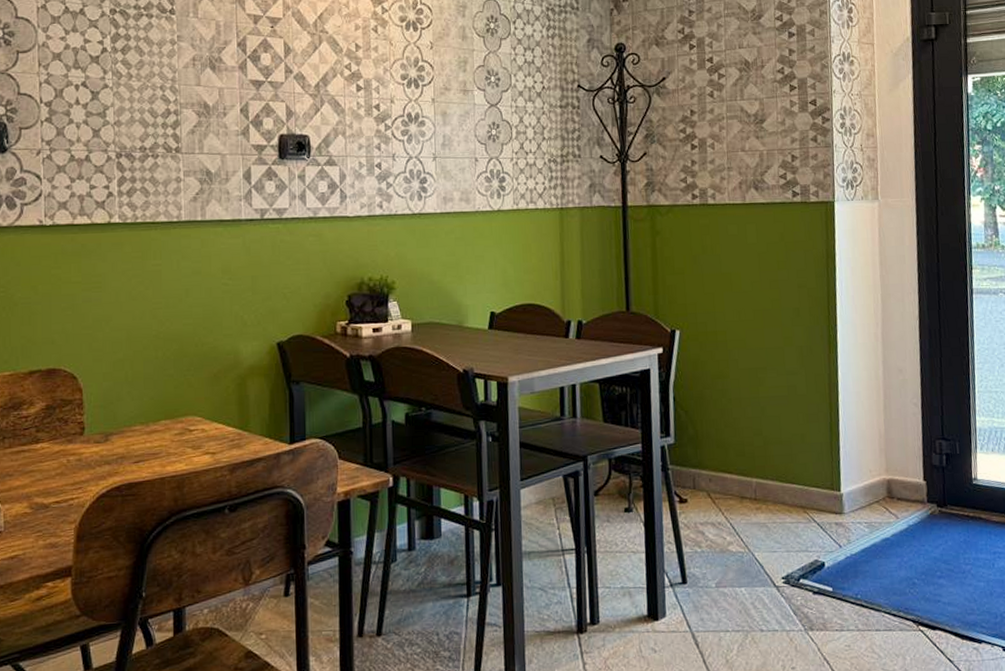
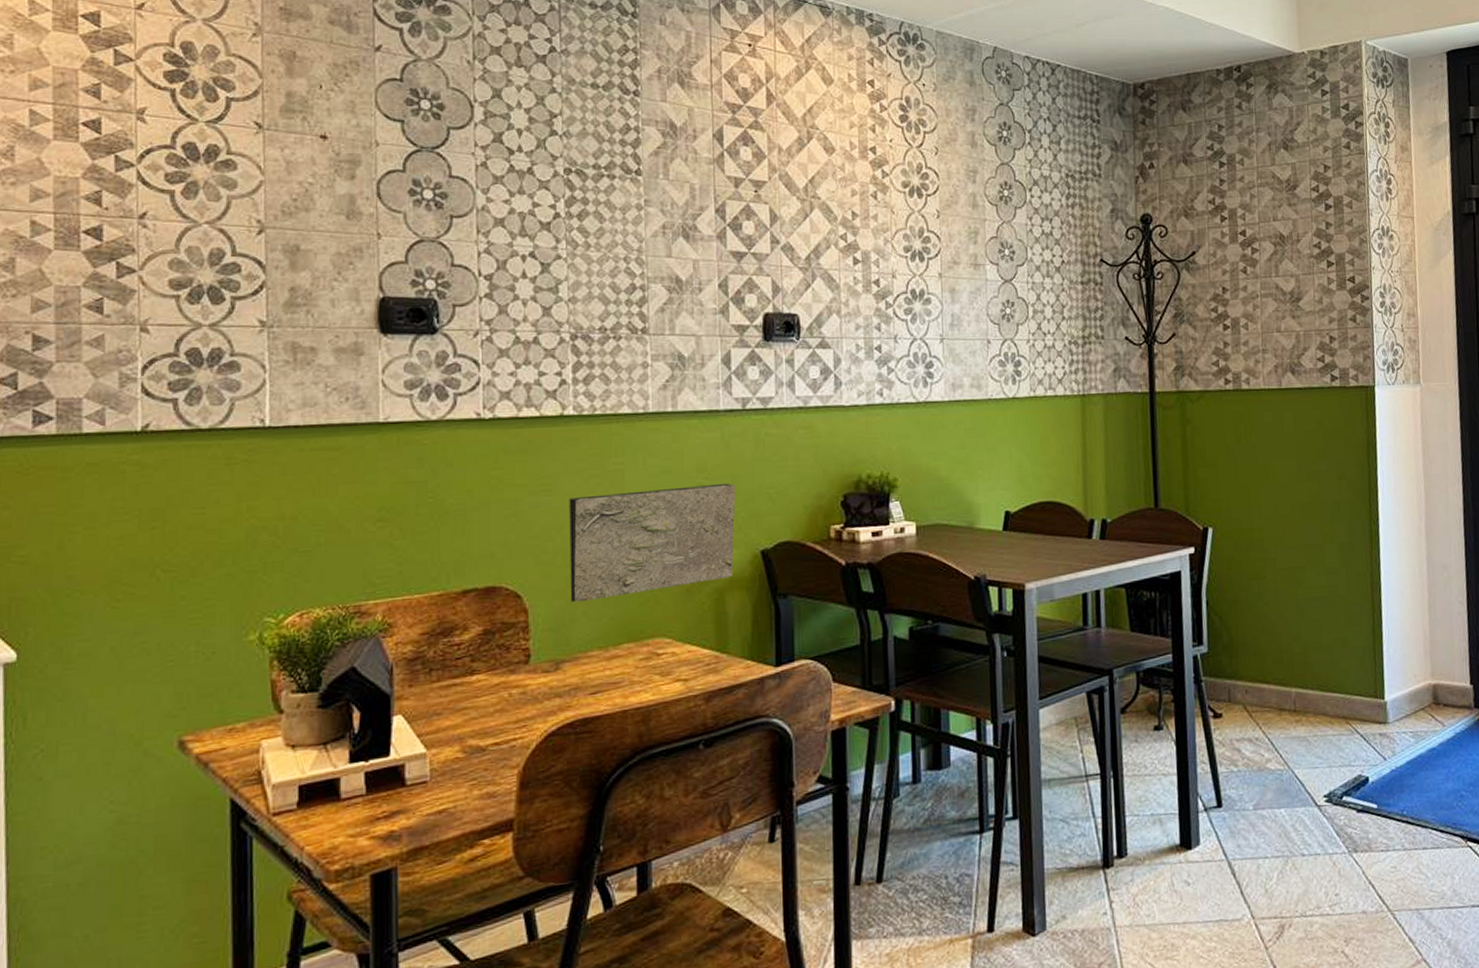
decorative slab: none [116,283,256,384] -> present [569,483,736,603]

